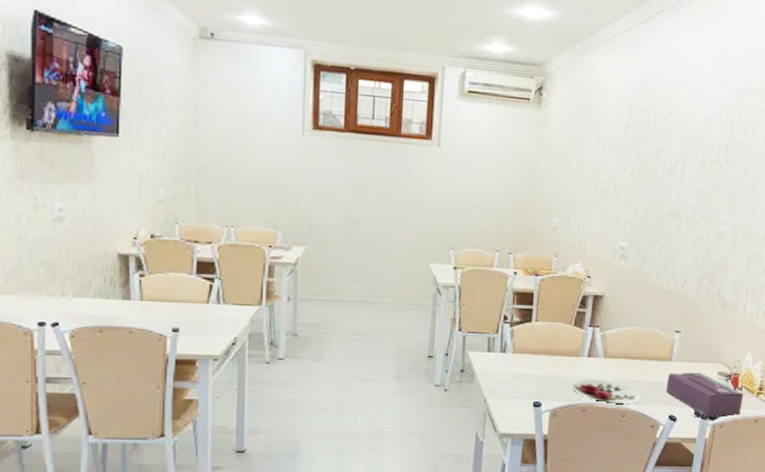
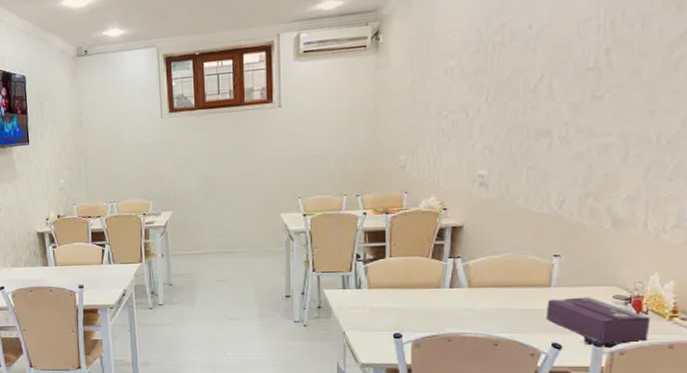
plate: present [573,379,642,404] -> none [435,310,517,333]

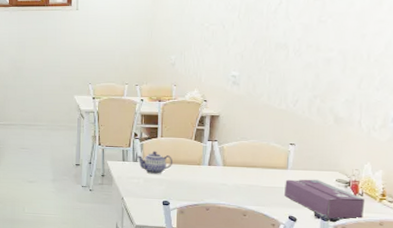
teapot: none [361,274,404,303] -> present [137,151,172,175]

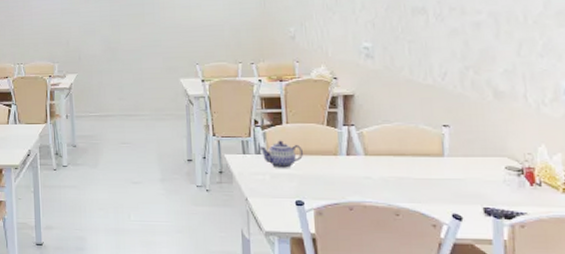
tissue box: present [284,179,366,219] -> none [442,167,546,215]

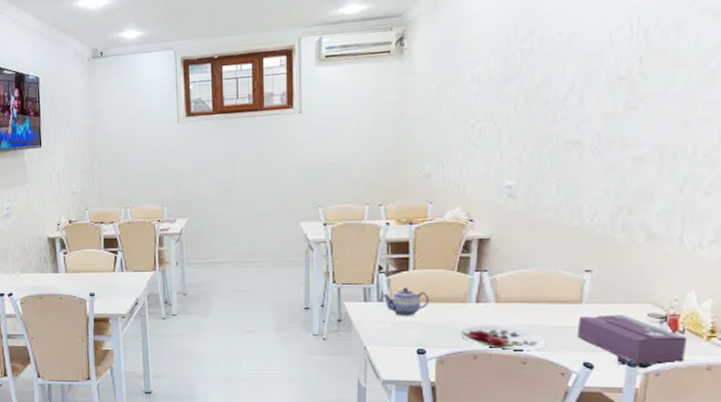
plate: none [335,178,416,202] -> present [461,326,547,350]
tissue box: none [442,167,546,215] -> present [577,314,688,363]

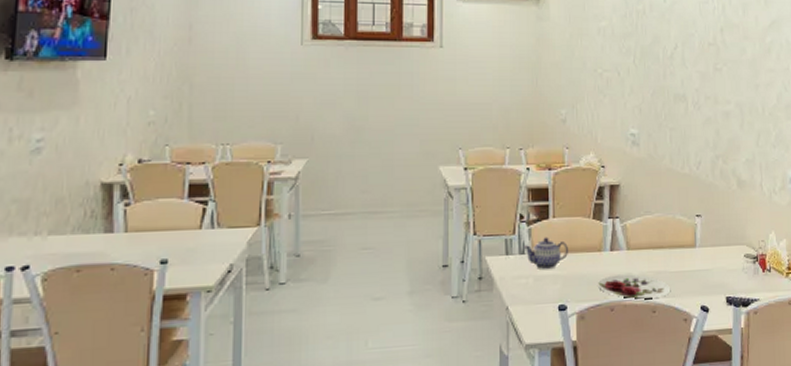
tissue box: present [577,314,688,363] -> none [694,256,774,303]

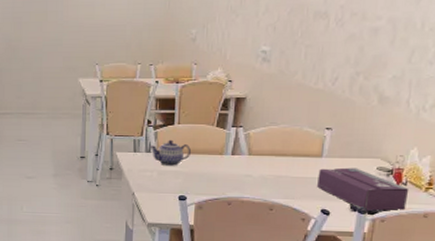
plate: present [598,274,671,299] -> none [217,175,291,198]
tissue box: none [694,256,774,303] -> present [317,167,409,211]

